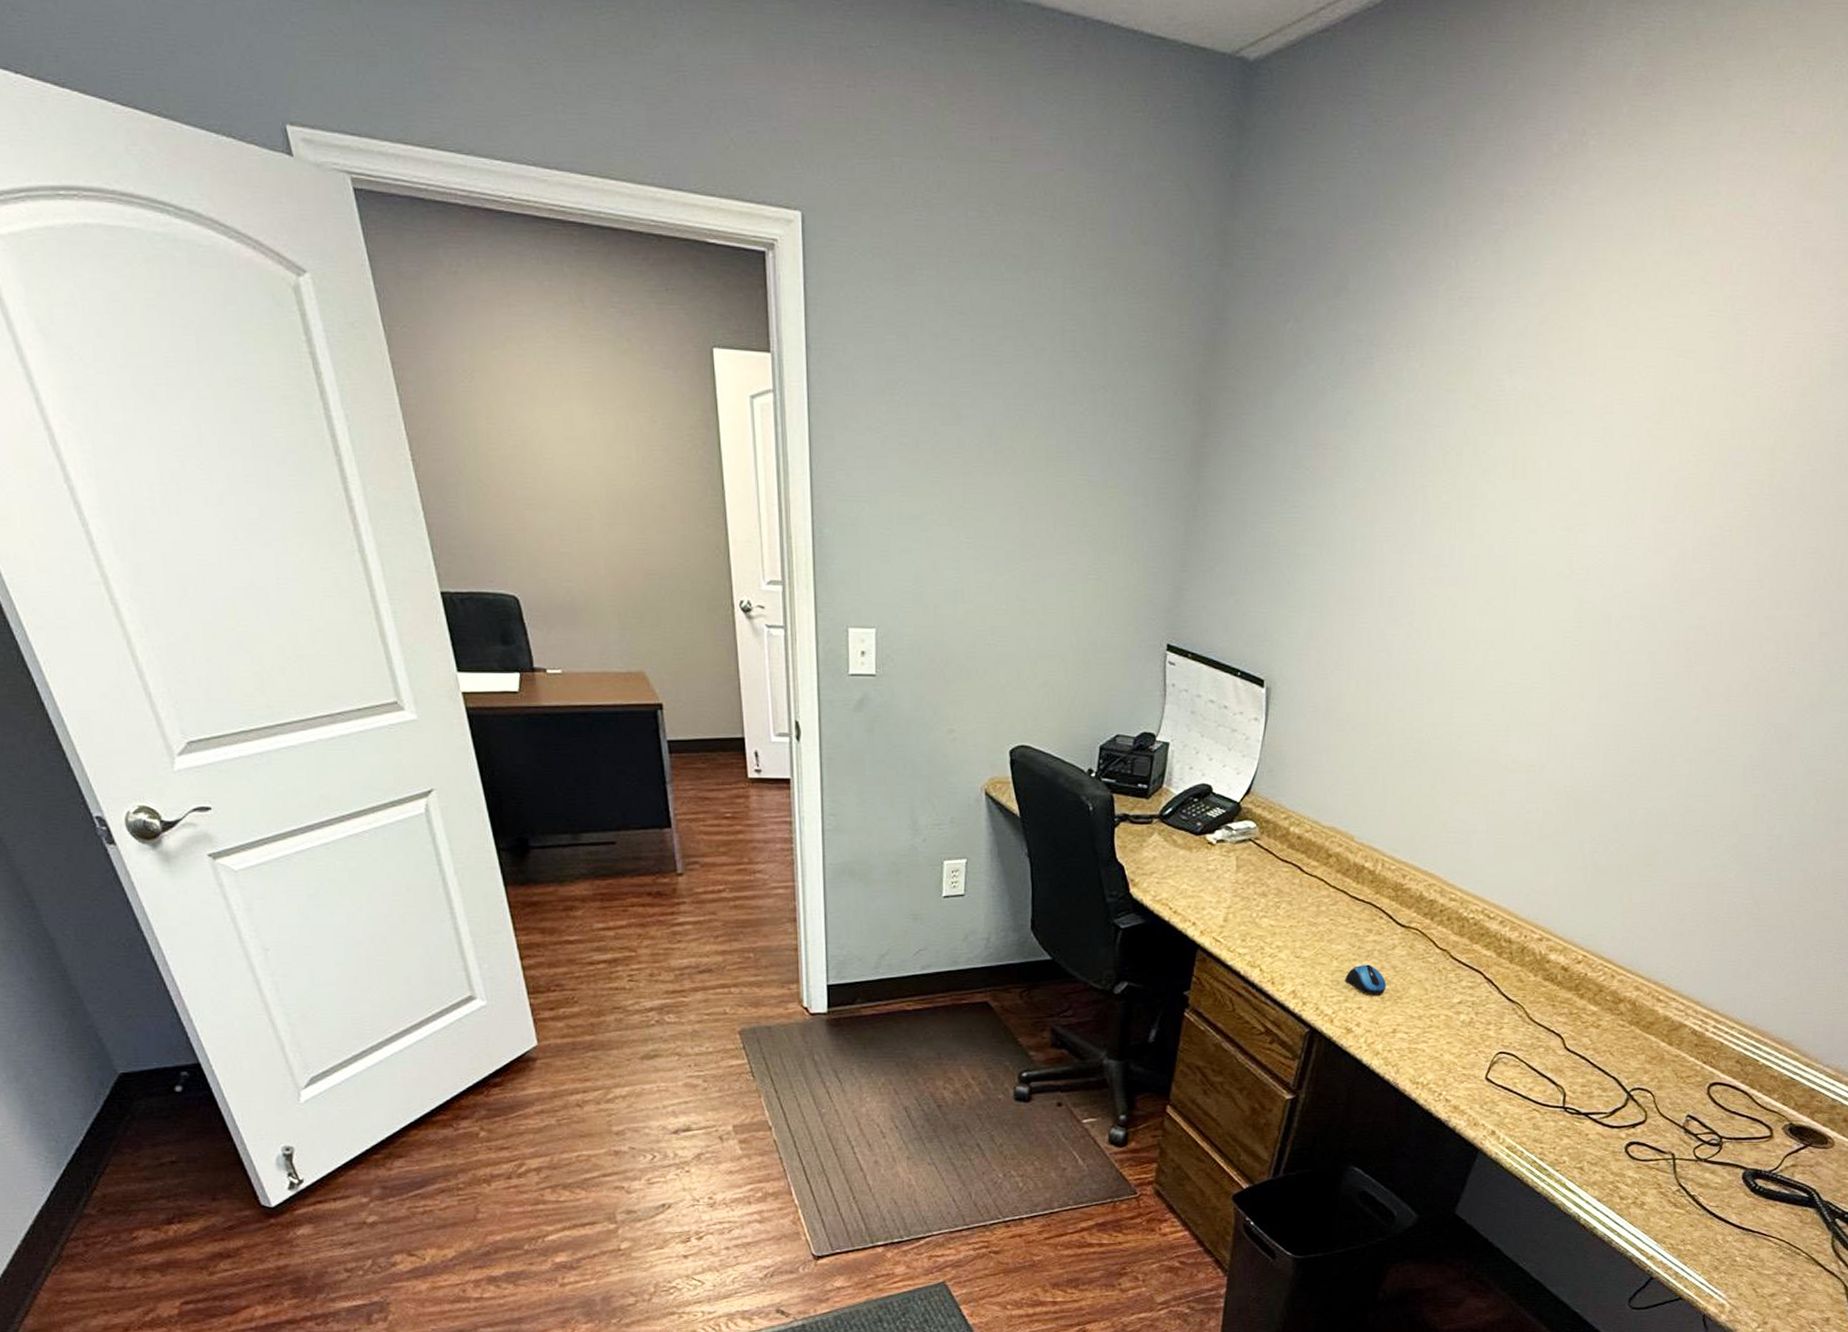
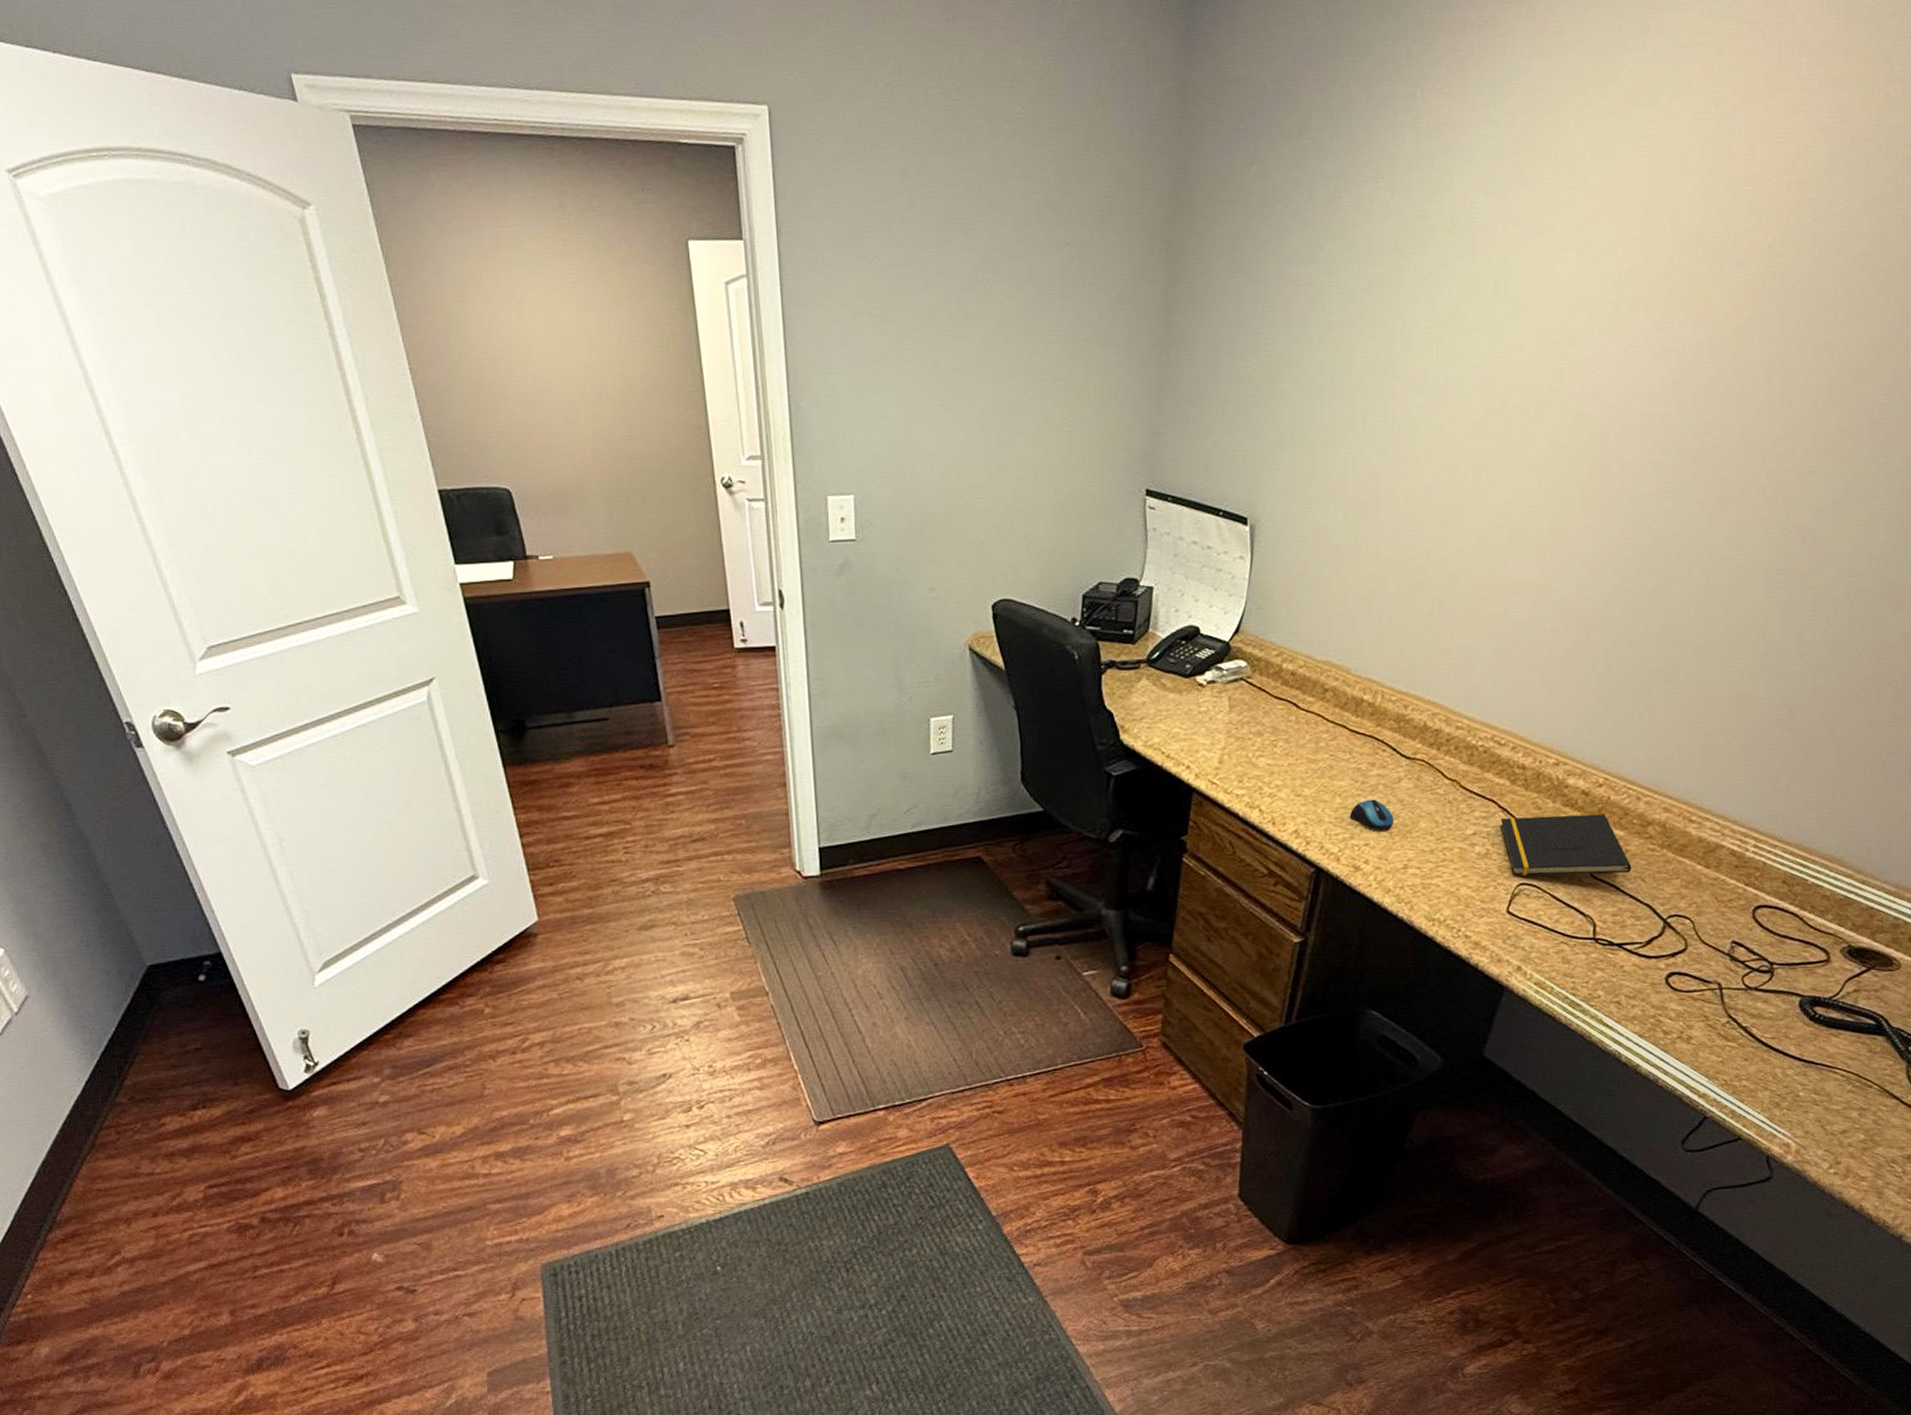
notepad: none [1485,988,1602,1047] -> present [1500,814,1632,876]

